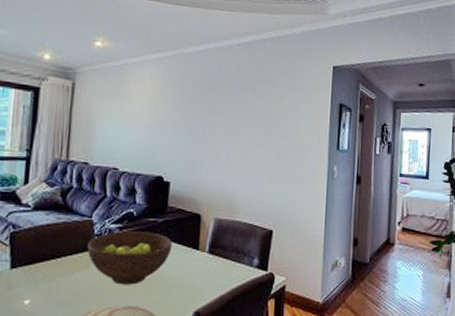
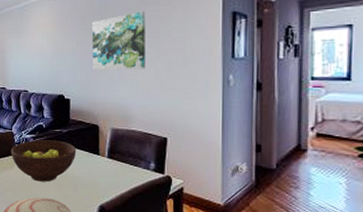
wall art: none [199,90,259,153] -> present [92,11,145,70]

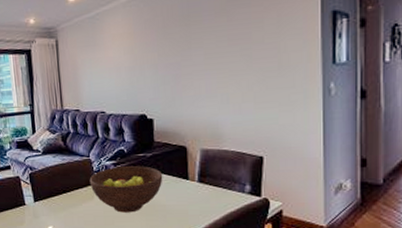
wall art: present [92,11,145,70] -> none [175,14,236,85]

